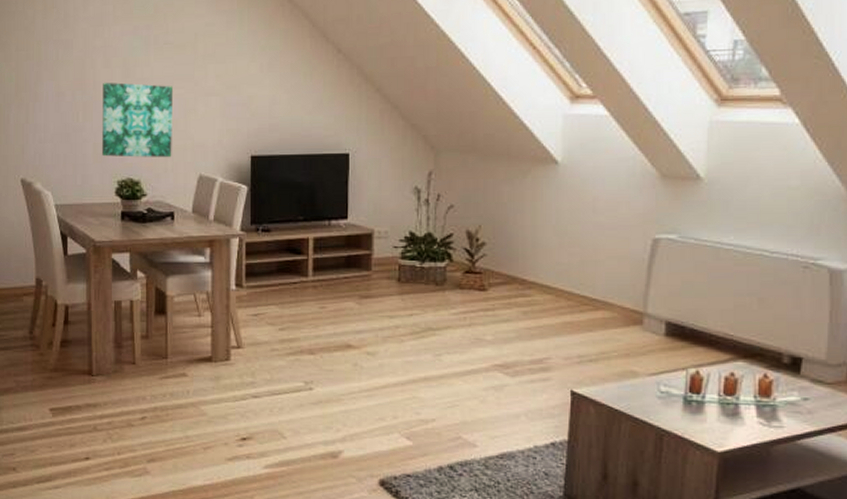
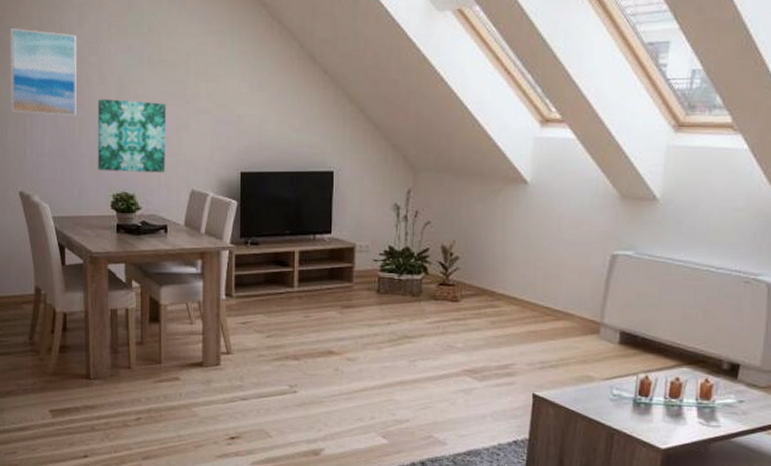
wall art: none [13,13,81,101] -> present [9,28,76,117]

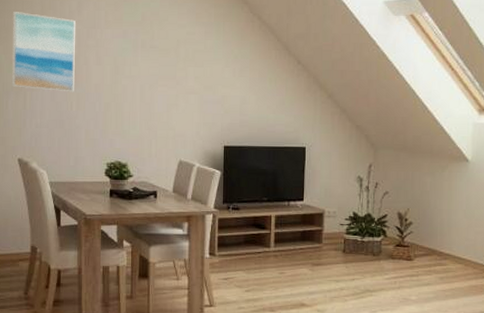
wall art: present [97,98,167,173] -> none [92,77,158,145]

